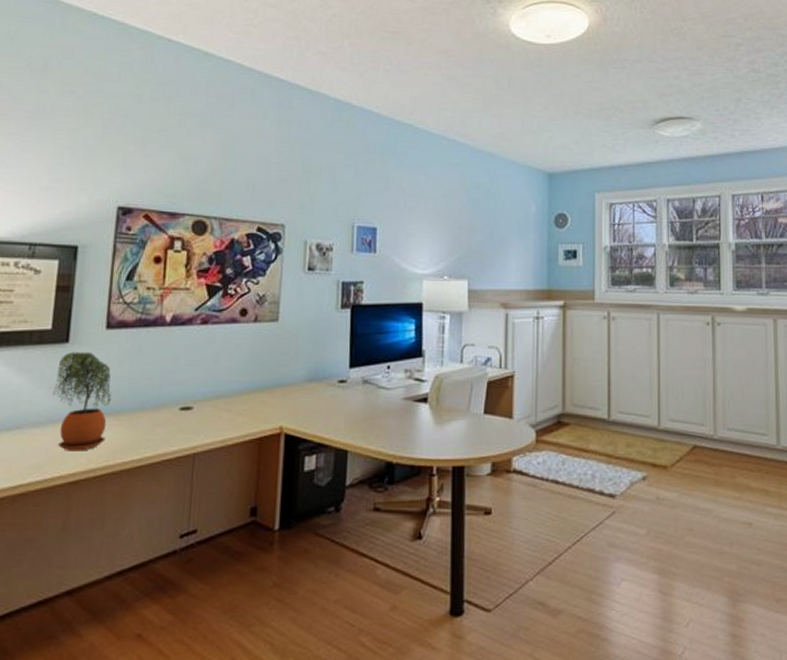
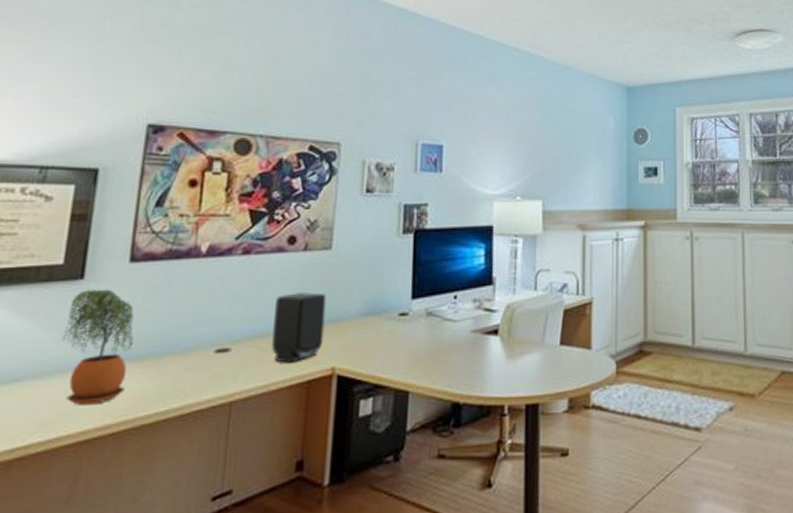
speaker: none [228,359,275,421] -> present [272,292,327,363]

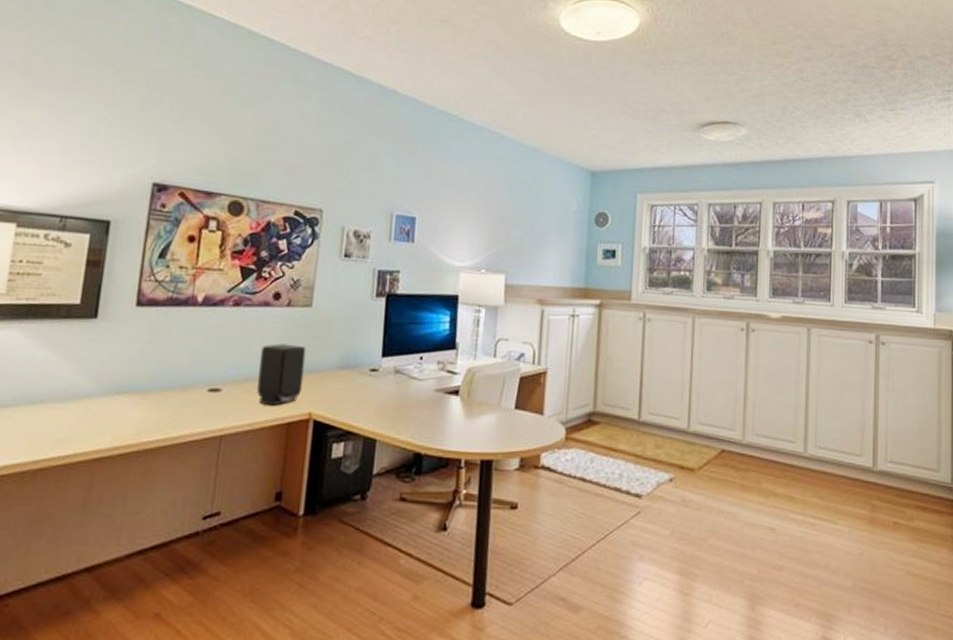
potted plant: present [62,289,134,406] -> none [78,327,140,429]

